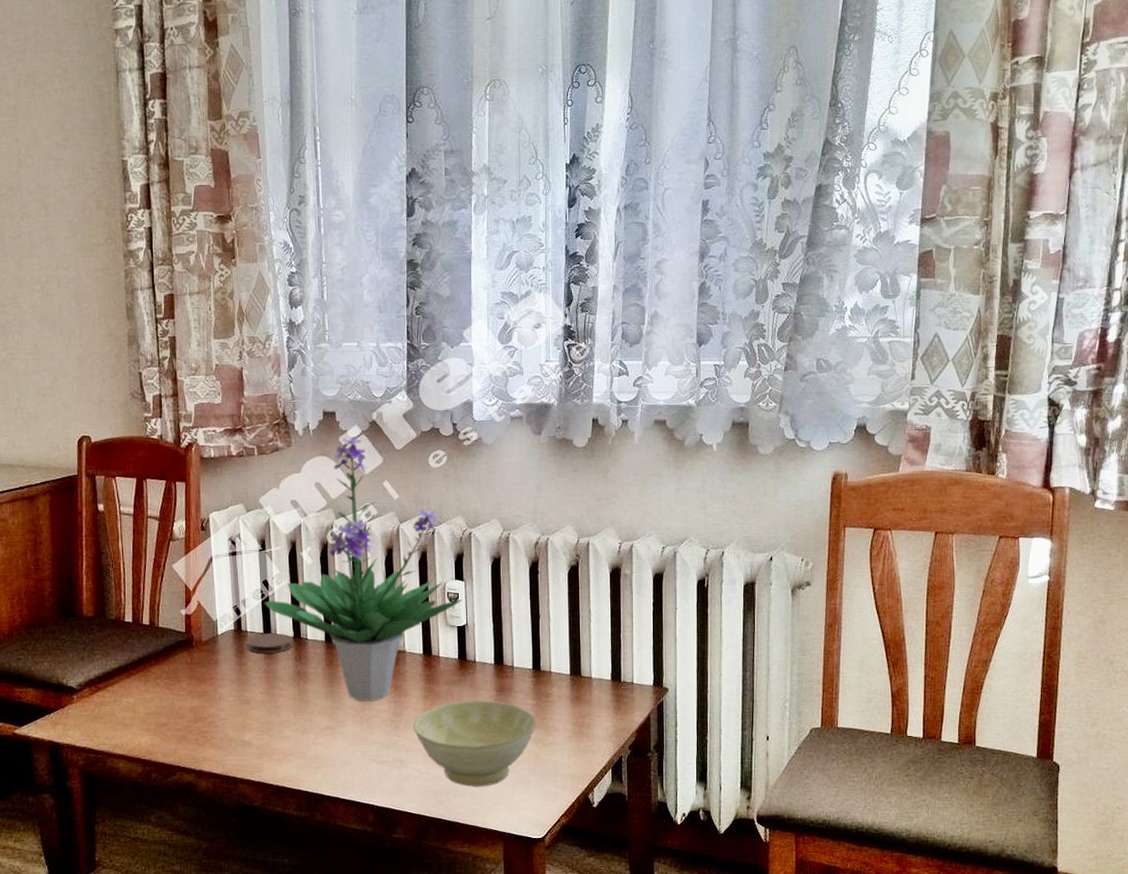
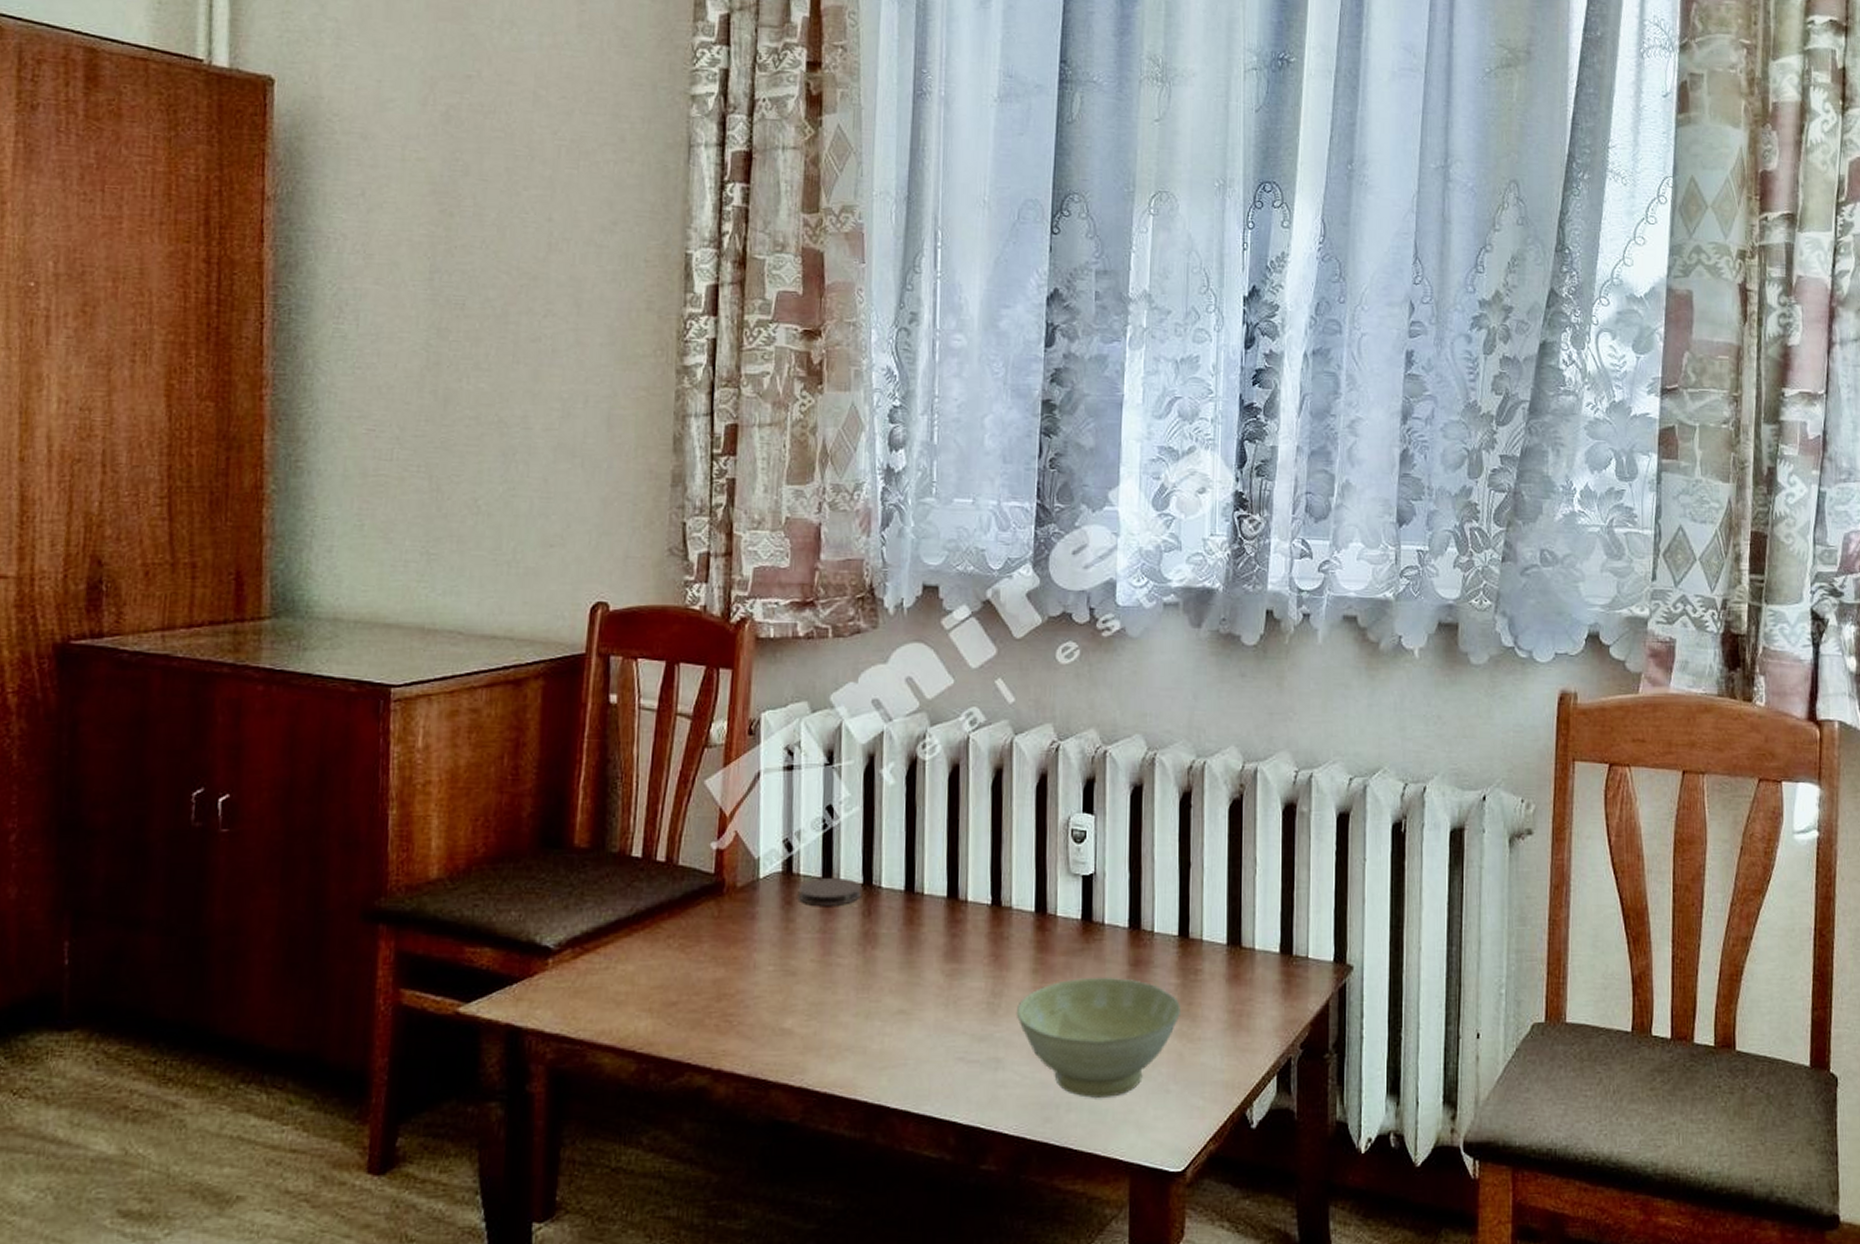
potted plant: present [264,436,464,702] -> none [826,619,1092,976]

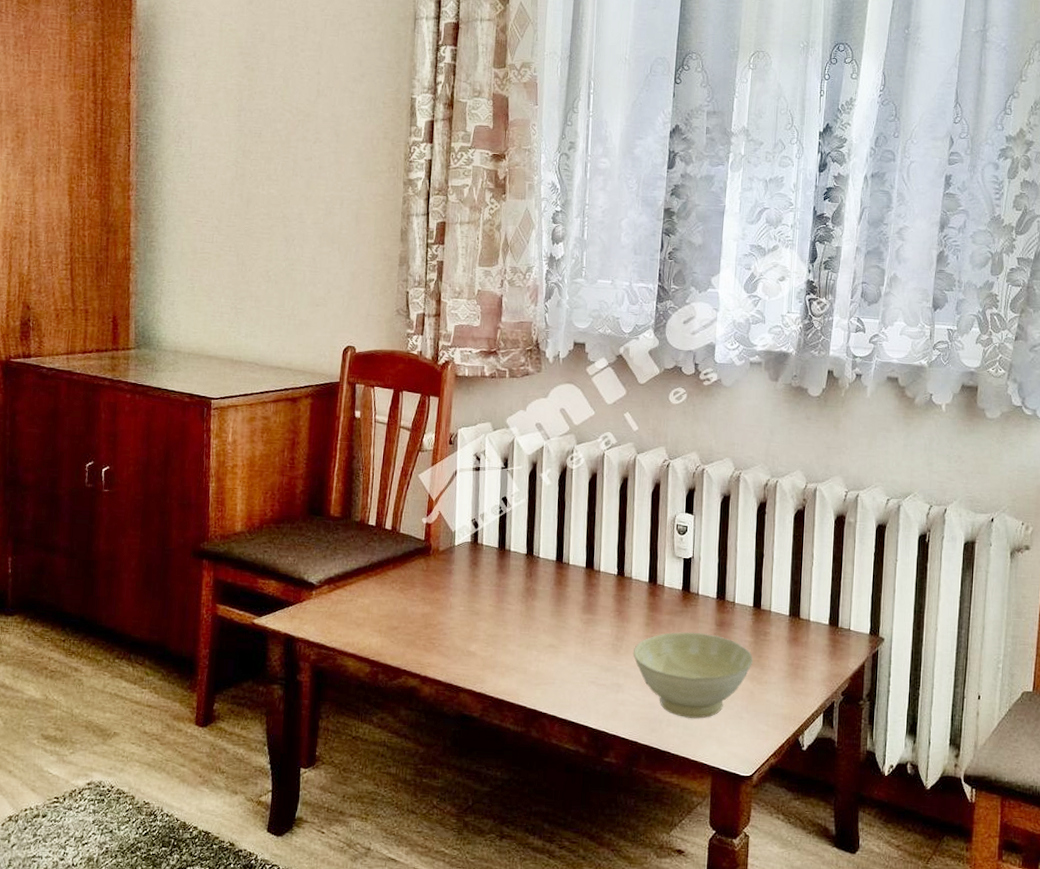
coaster: present [799,878,862,906] -> none [482,548,526,568]

